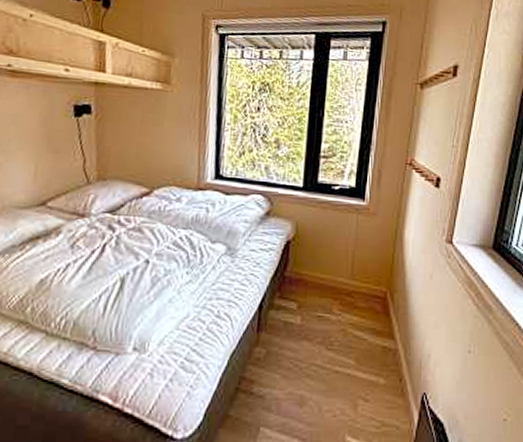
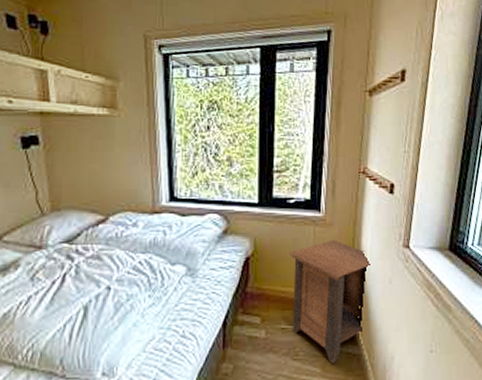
nightstand: none [328,229,412,357] -> present [290,239,370,364]

